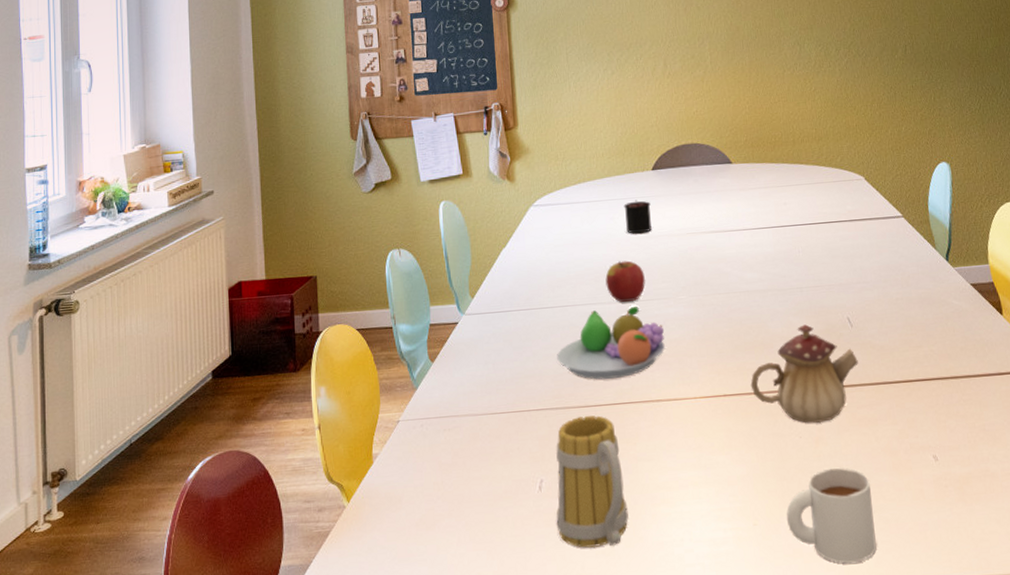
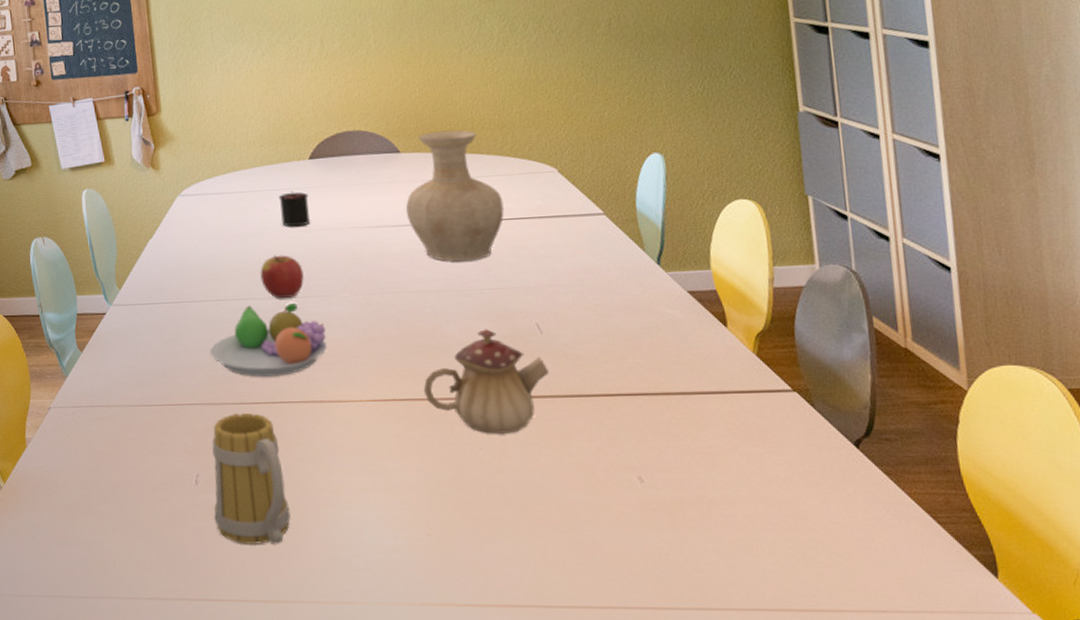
vase: none [736,142,820,263] -> present [406,130,504,262]
mug: present [786,467,878,564] -> none [464,482,570,583]

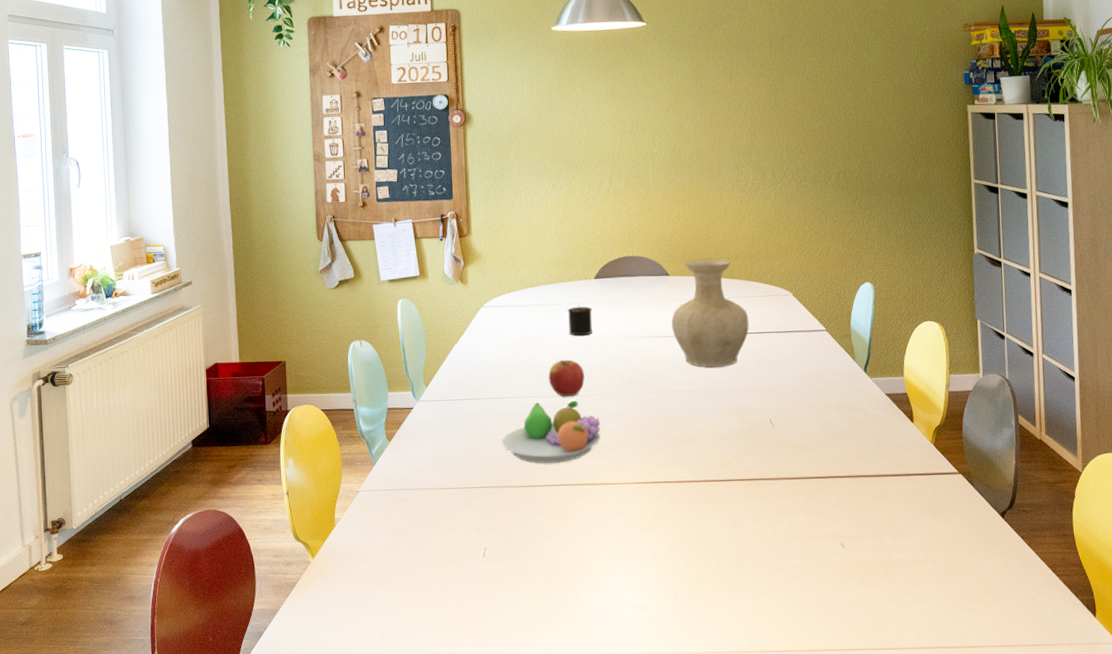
mug: present [212,412,291,544] -> none [497,494,562,607]
teapot: present [423,329,549,435] -> none [677,423,777,511]

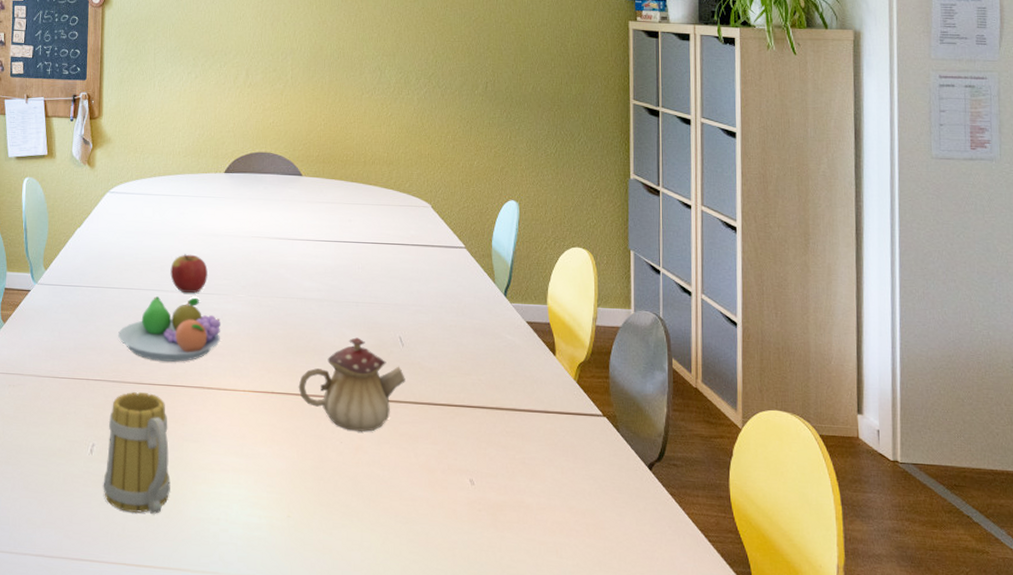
mug: none [497,494,562,607] -> present [103,391,170,514]
candle: present [567,305,592,336] -> none [194,199,220,231]
vase: present [672,258,749,368] -> none [302,161,383,277]
teapot: none [677,423,777,511] -> present [298,337,405,432]

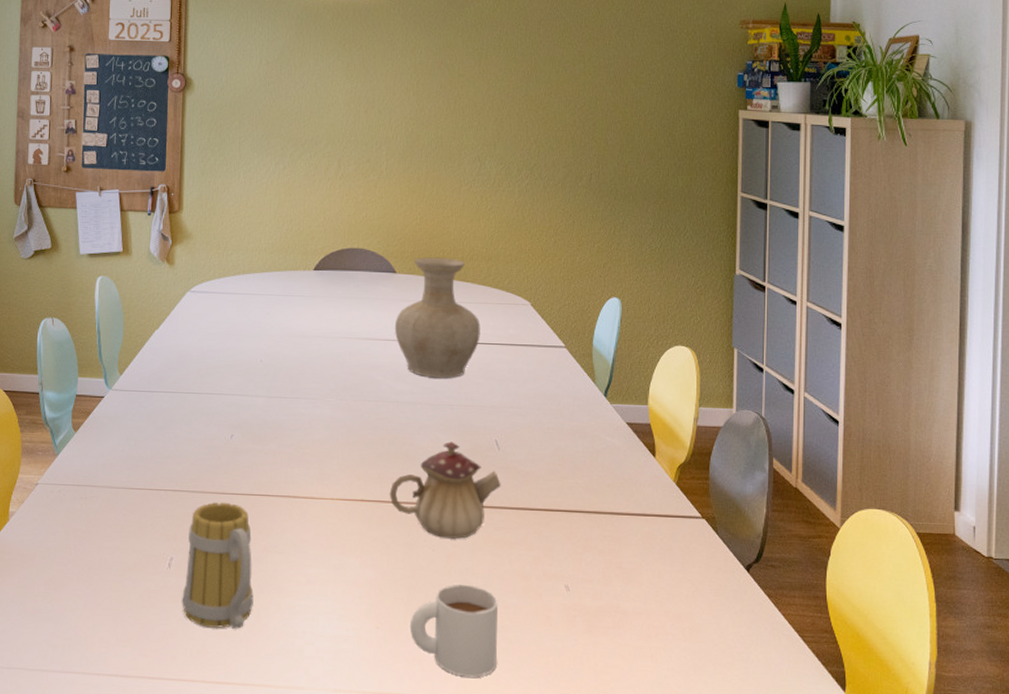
fruit bowl: present [118,296,222,362] -> none [199,402,309,470]
apple: present [170,254,209,293] -> none [255,356,296,398]
vase: none [302,161,383,277] -> present [395,257,481,378]
mug: none [319,475,405,568] -> present [409,583,499,677]

